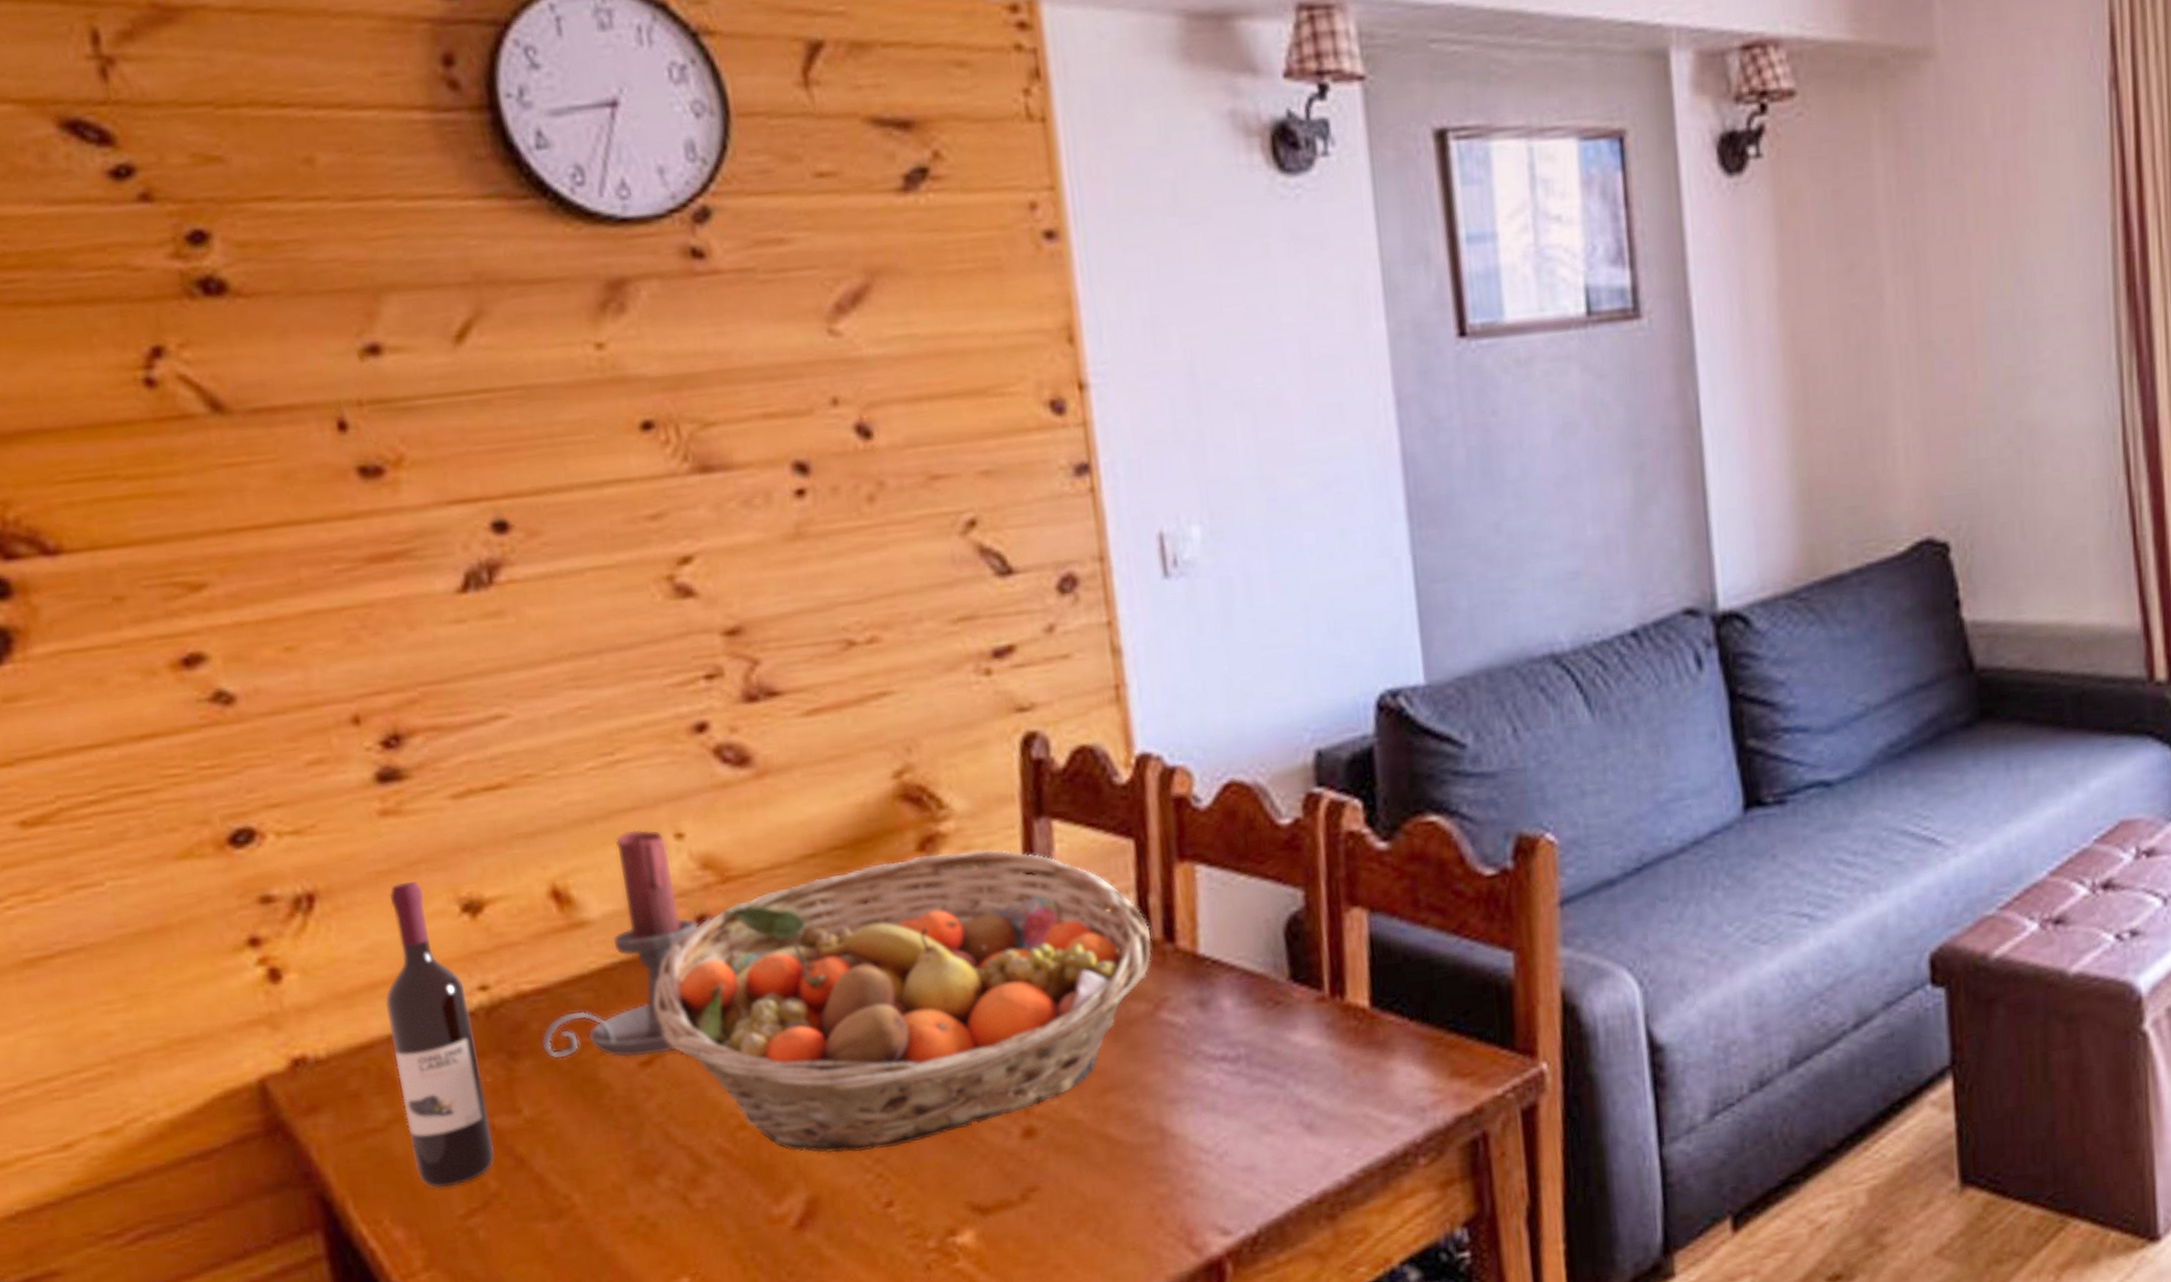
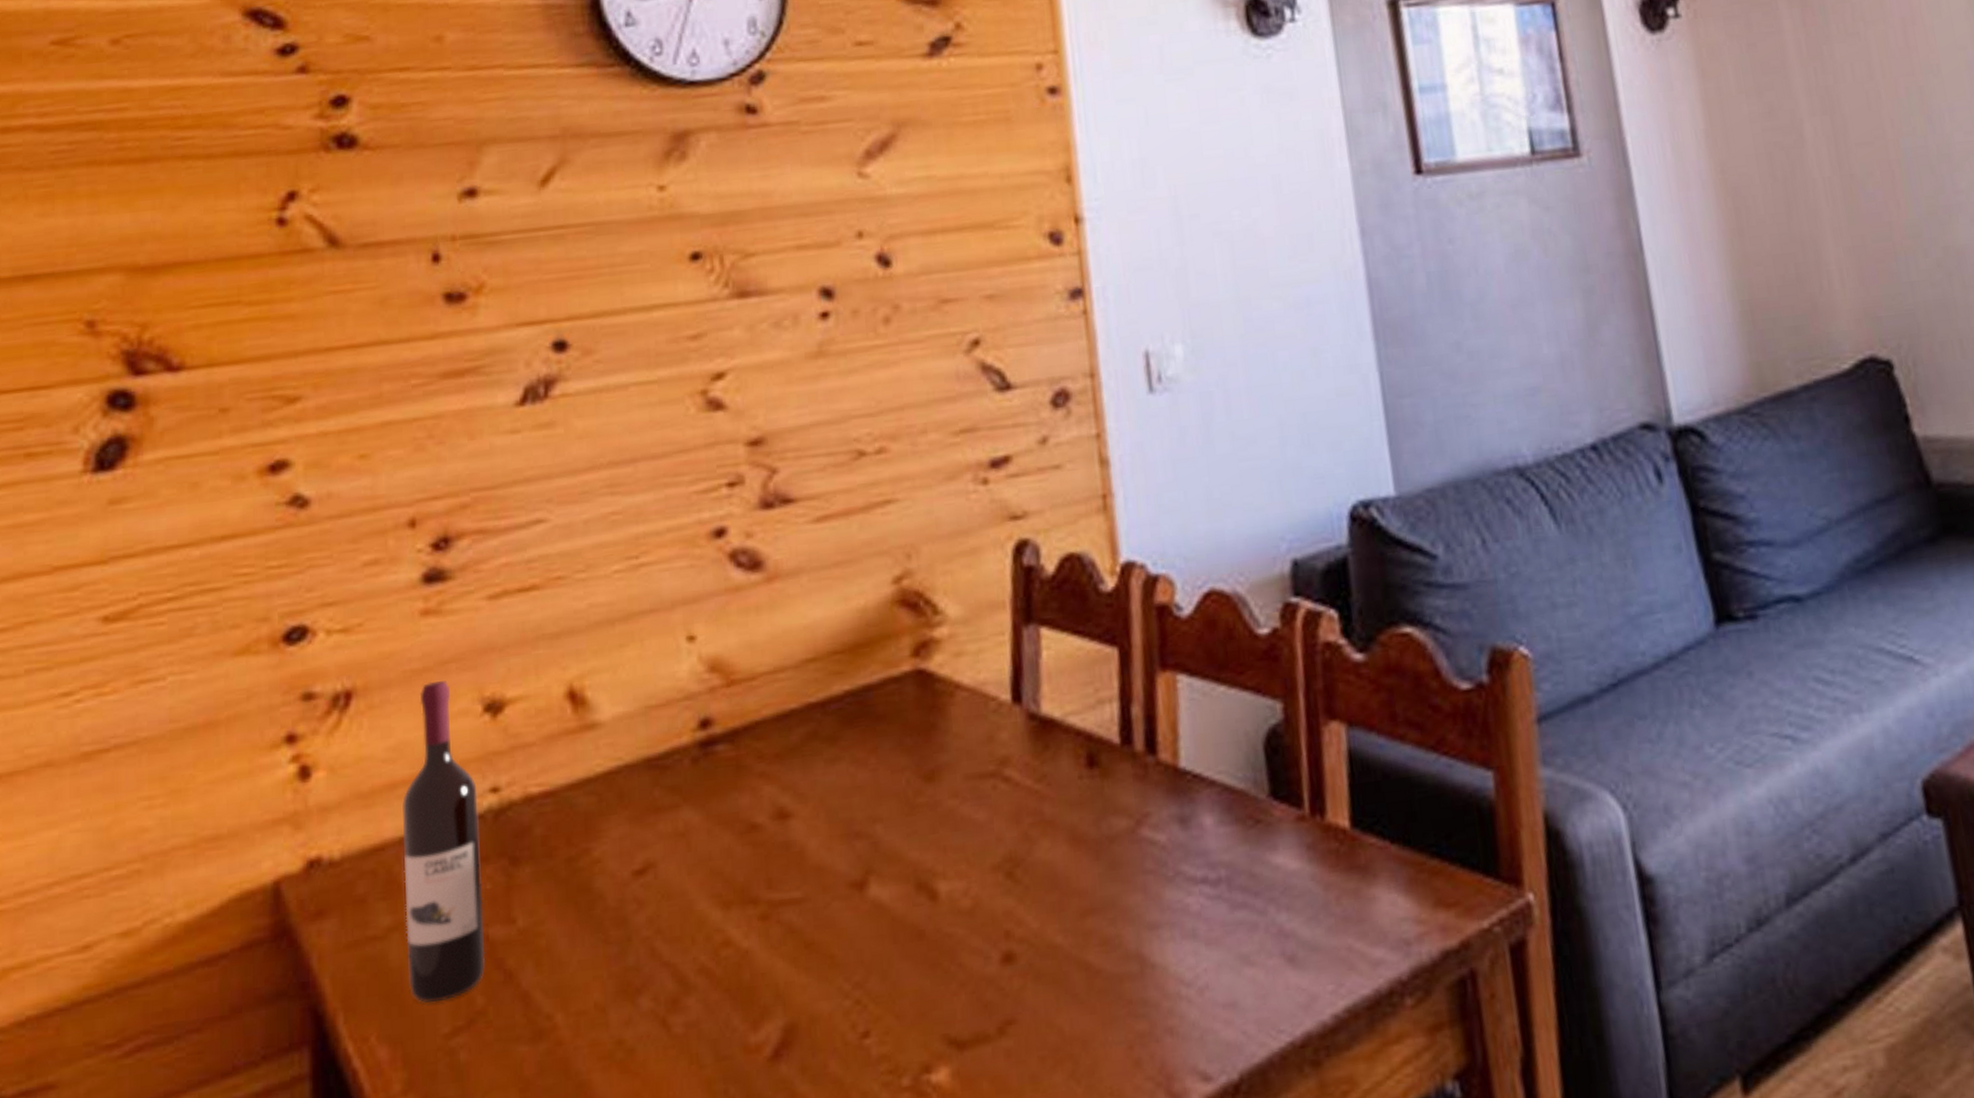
candle holder: present [541,829,698,1060] -> none [542,631,701,867]
fruit basket: present [653,849,1151,1154] -> none [652,655,1134,976]

